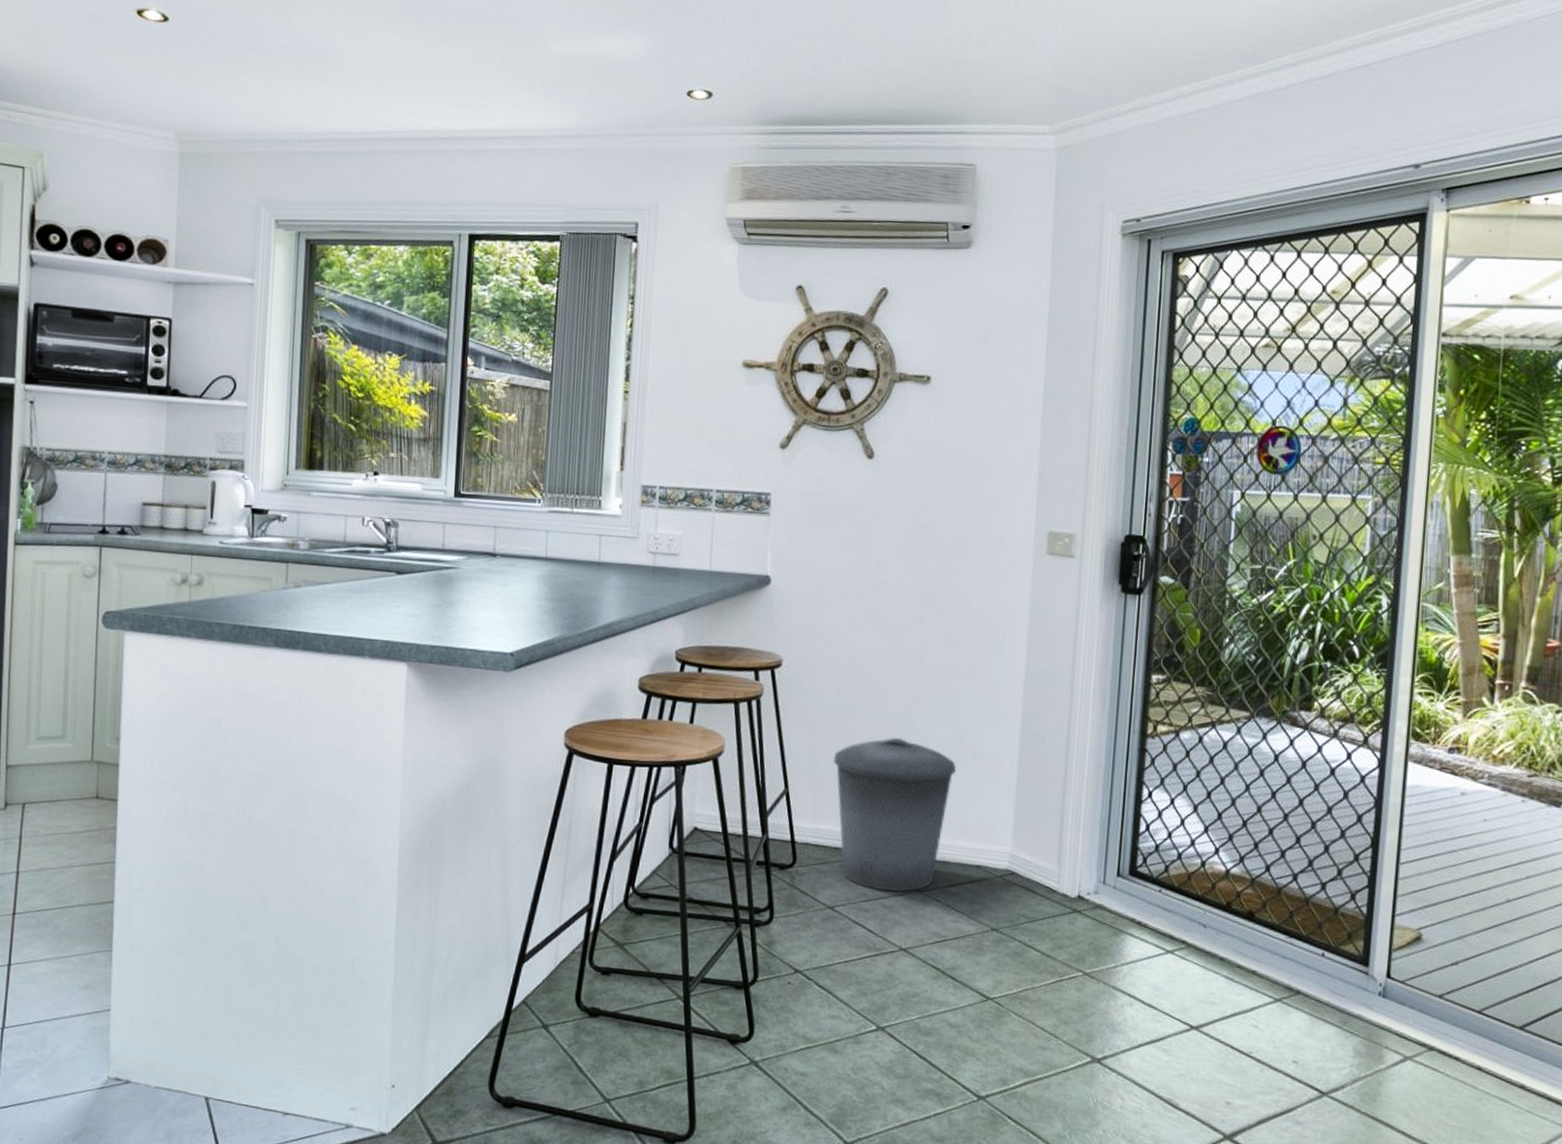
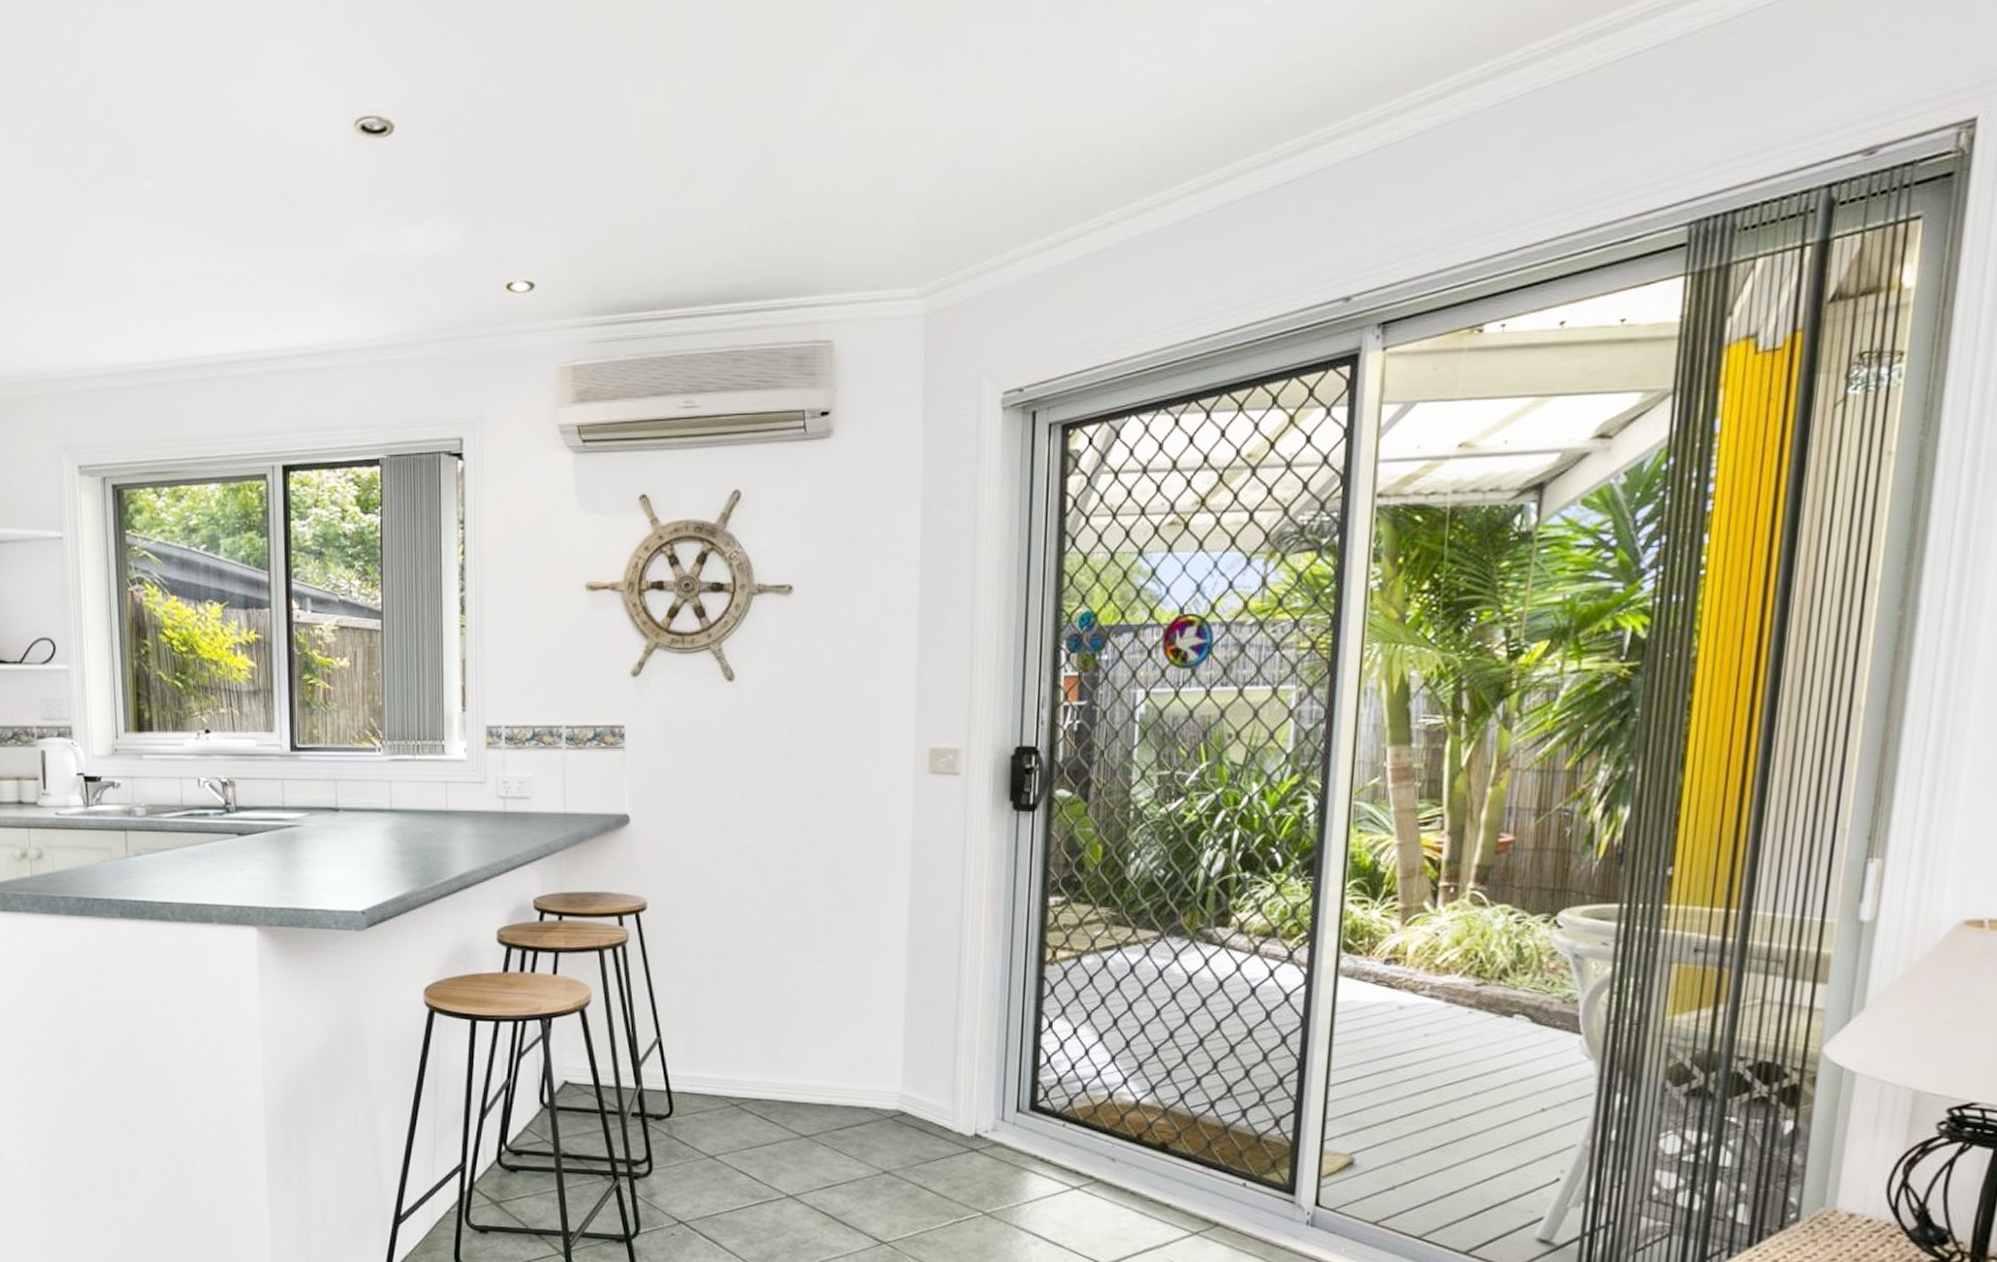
trash can: present [833,737,957,893] -> none [707,978,839,1139]

